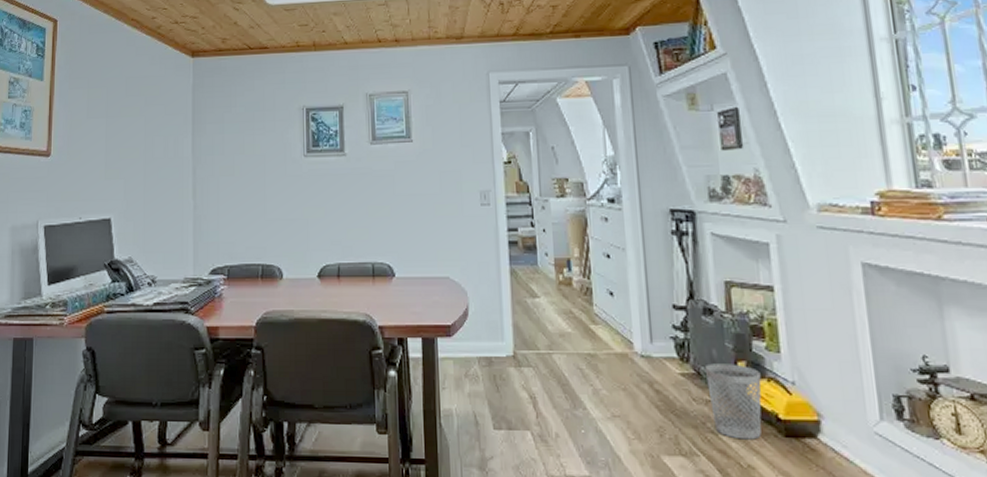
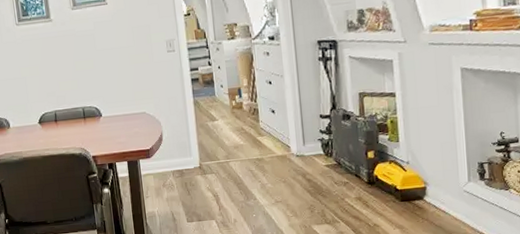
wastebasket: present [704,363,762,440] -> none [343,153,385,207]

